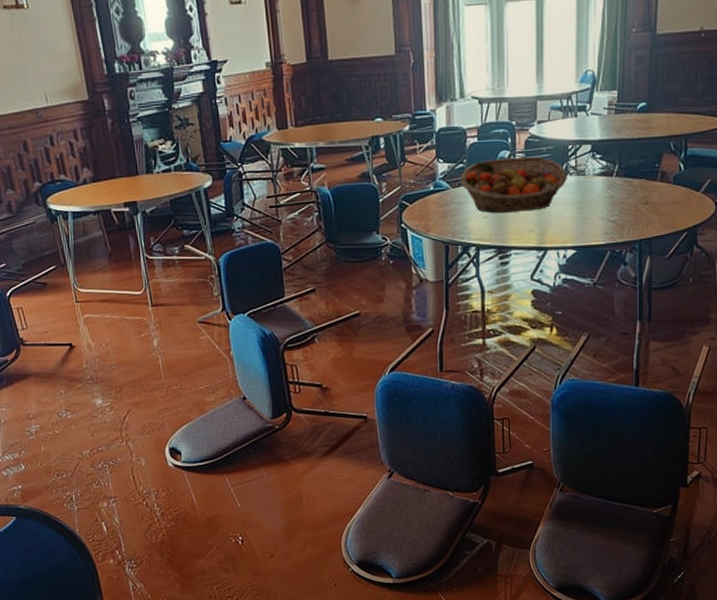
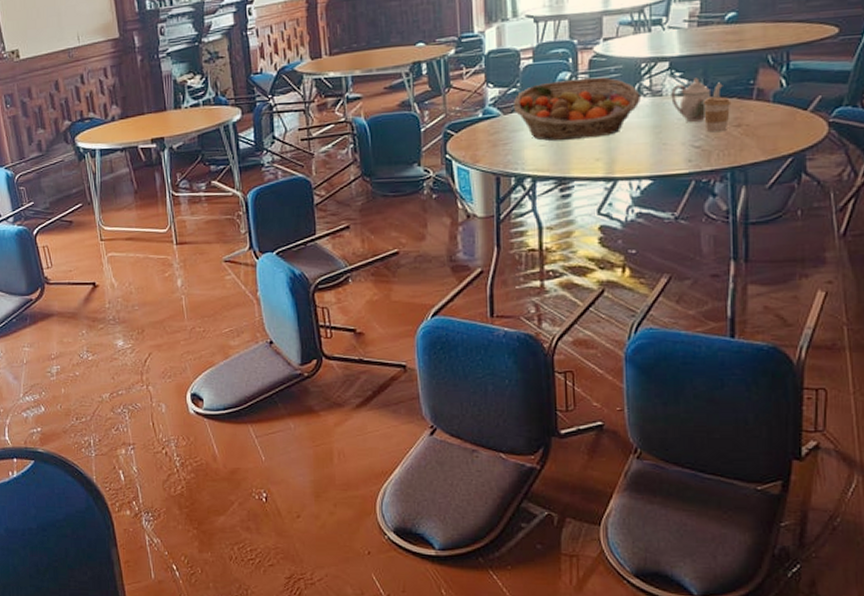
teapot: none [592,160,634,200] -> present [671,77,723,123]
coffee cup: none [618,177,641,209] -> present [704,96,732,133]

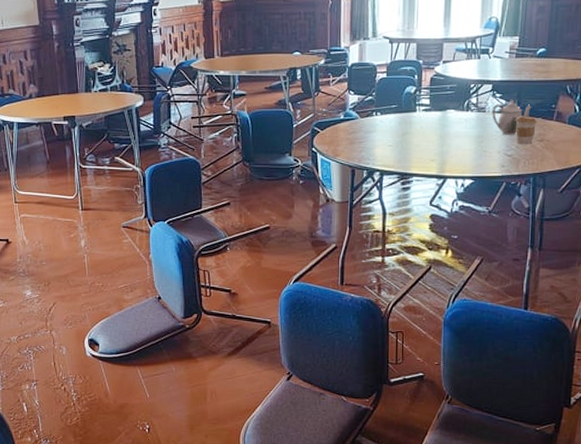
fruit basket: present [513,77,640,141] -> none [368,92,469,143]

